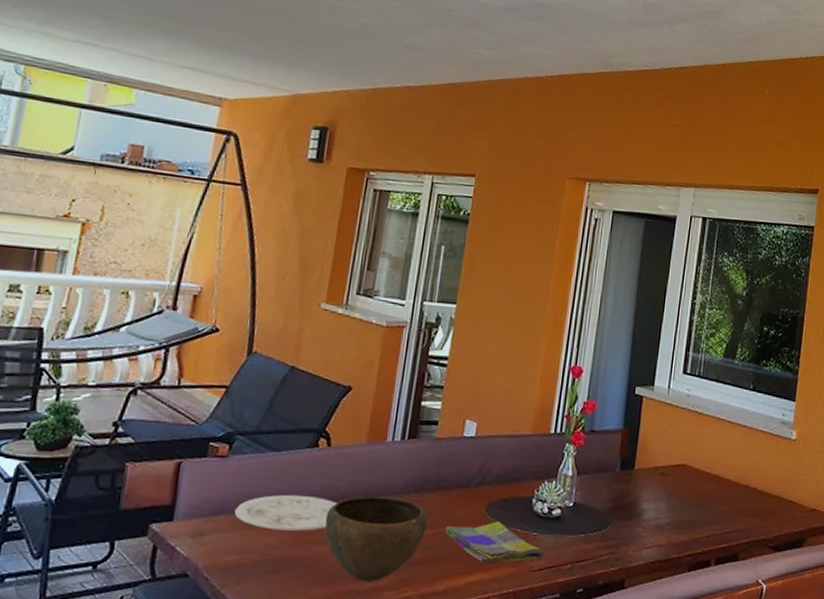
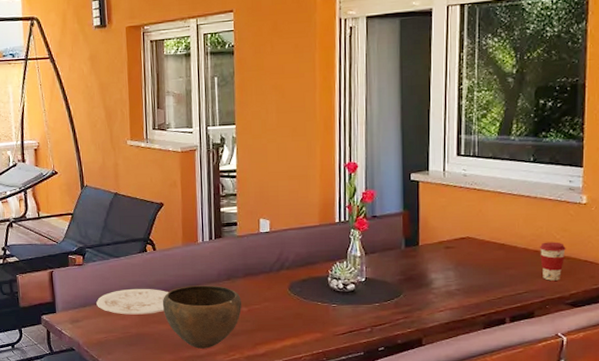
dish towel: present [444,521,544,564] -> none [257,297,344,332]
coffee cup: none [749,477,774,520] -> present [539,242,566,281]

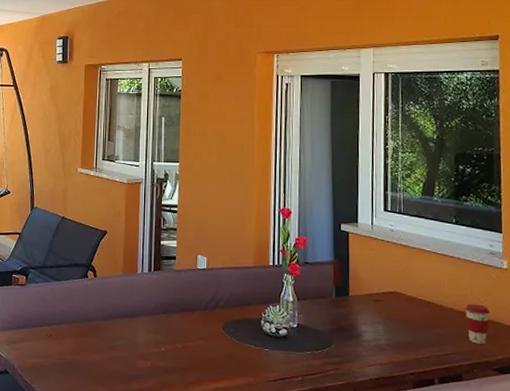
plate: present [95,288,168,315] -> none [34,314,106,342]
bowl: present [162,285,242,349] -> none [99,316,176,384]

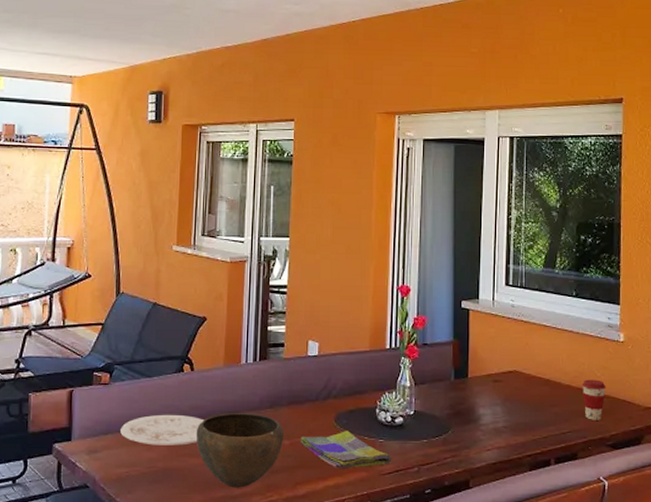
plate: none [34,314,106,342] -> present [119,414,204,446]
bowl: none [99,316,176,384] -> present [196,413,283,488]
dish towel: none [191,338,276,374] -> present [300,431,391,470]

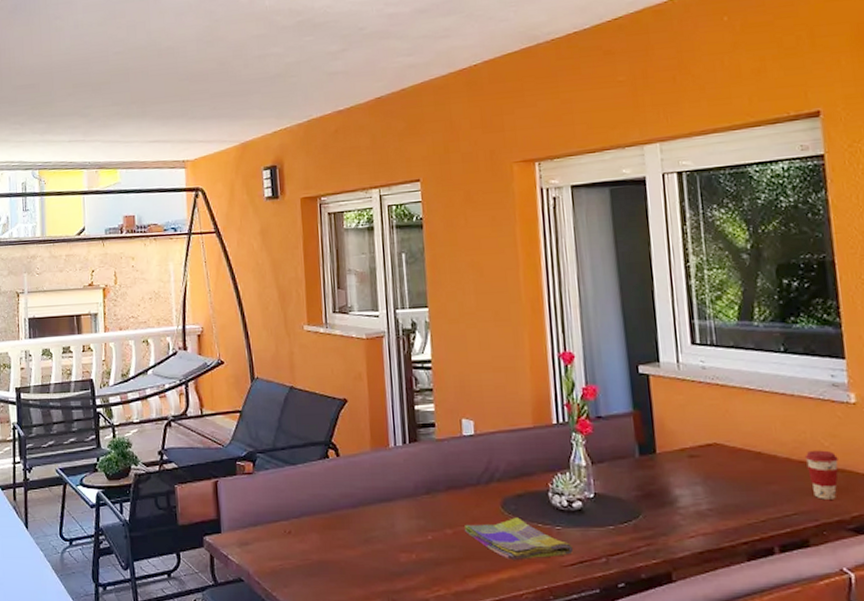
plate: present [119,414,204,446] -> none [268,503,356,537]
bowl: present [196,413,283,488] -> none [348,500,445,582]

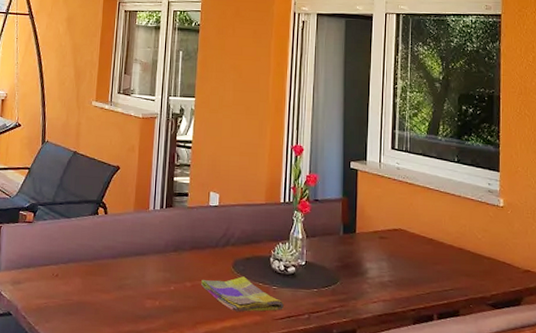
coffee cup: present [804,450,839,499] -> none [463,240,487,280]

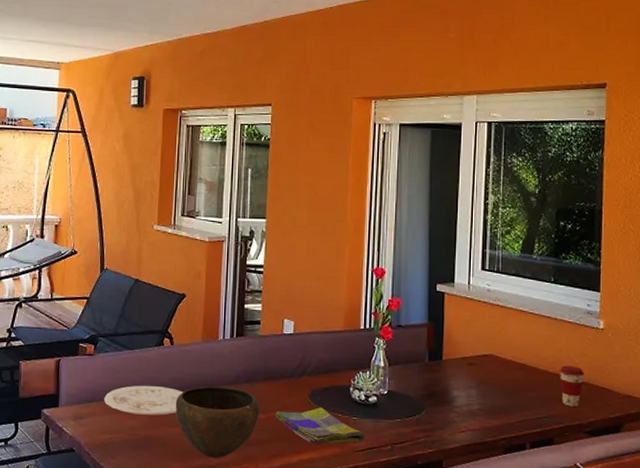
plate: none [40,252,115,281] -> present [103,385,183,415]
bowl: none [107,254,186,324] -> present [175,386,259,458]
coffee cup: none [463,240,487,280] -> present [559,365,584,407]

